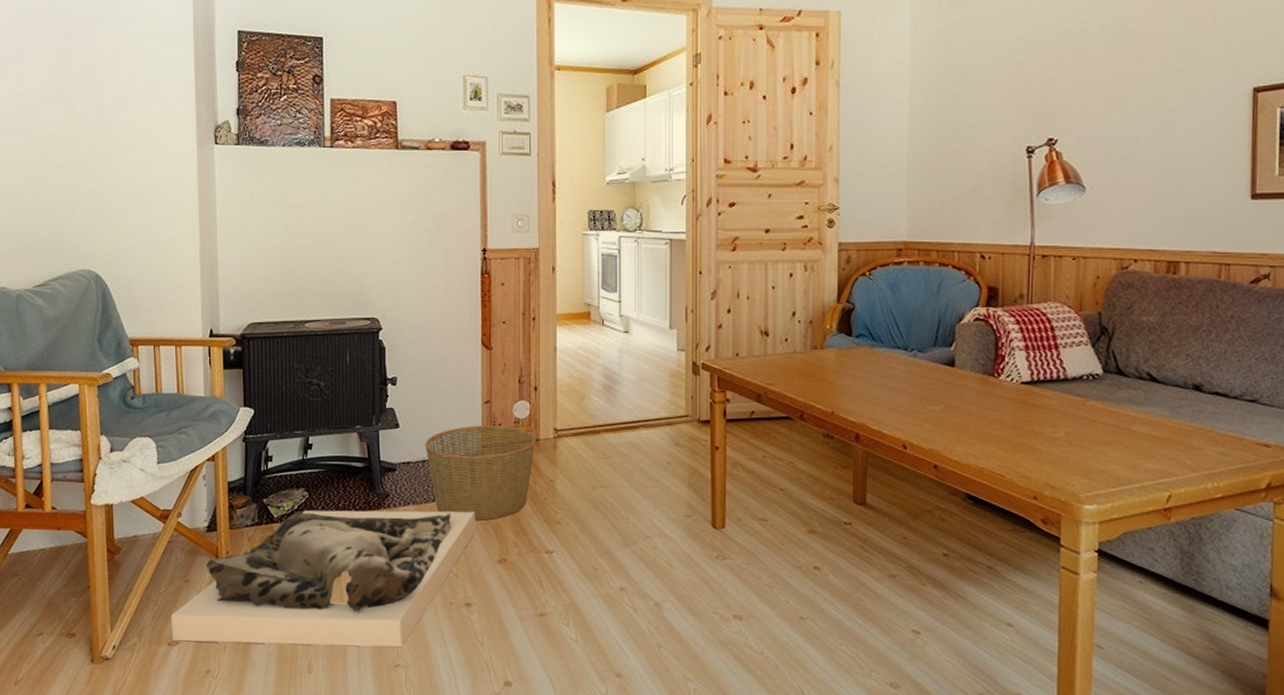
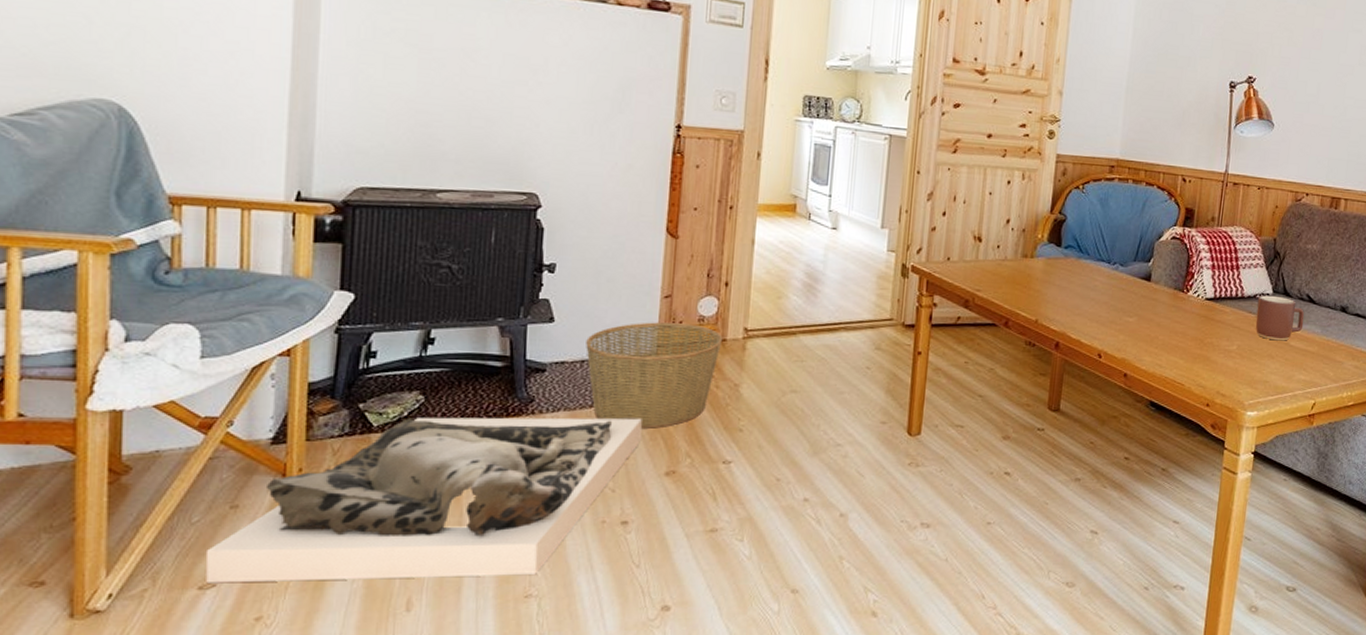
mug: none [1085,375,1147,426] -> present [1255,295,1305,341]

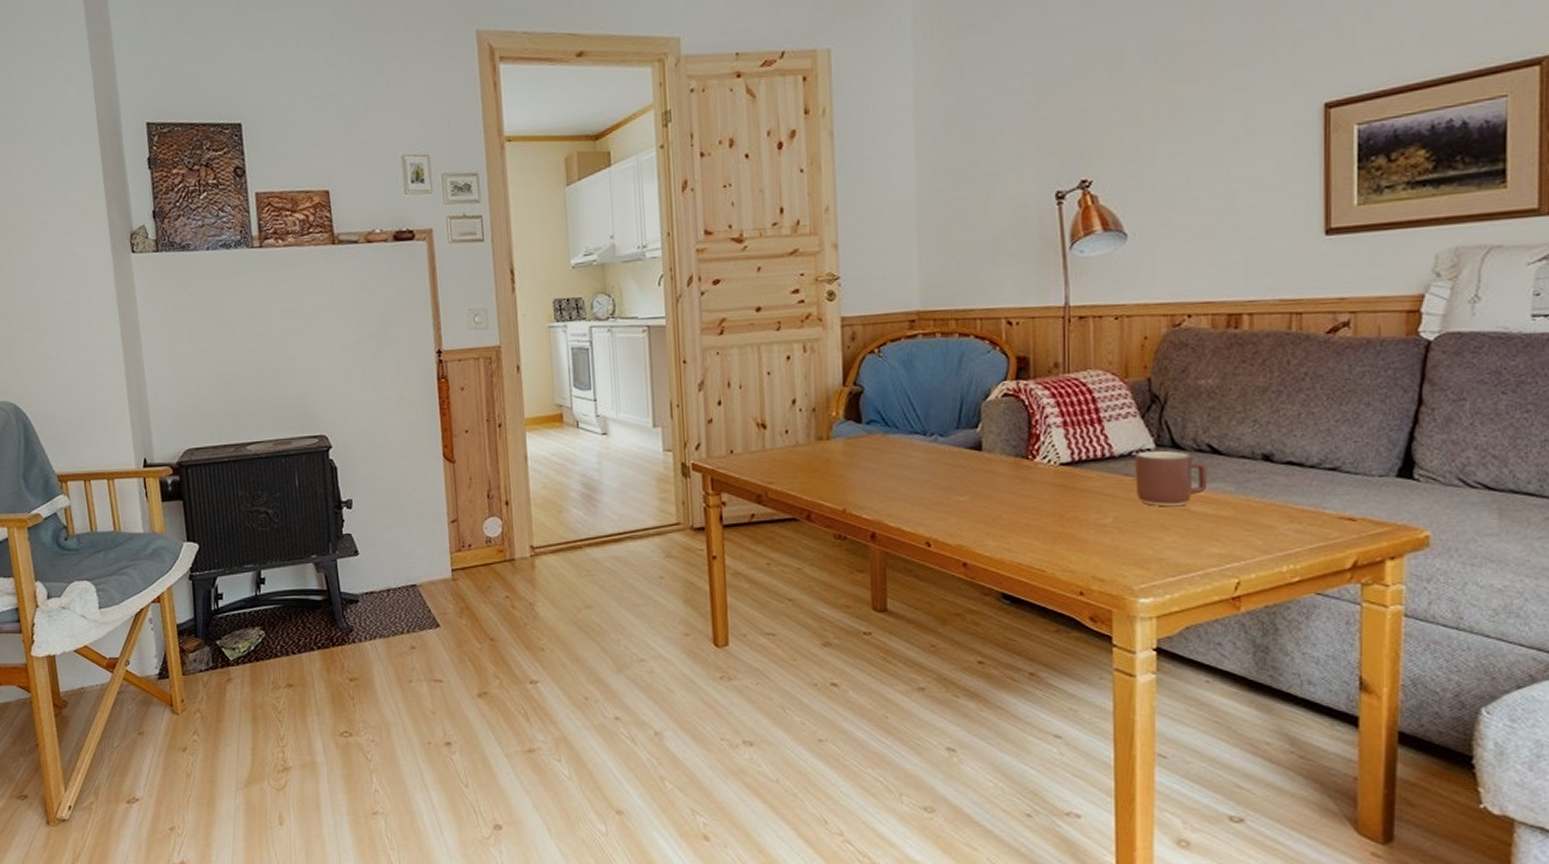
dog bed: present [205,417,642,583] -> none [127,642,452,798]
basket: present [586,322,723,429] -> none [388,546,512,652]

